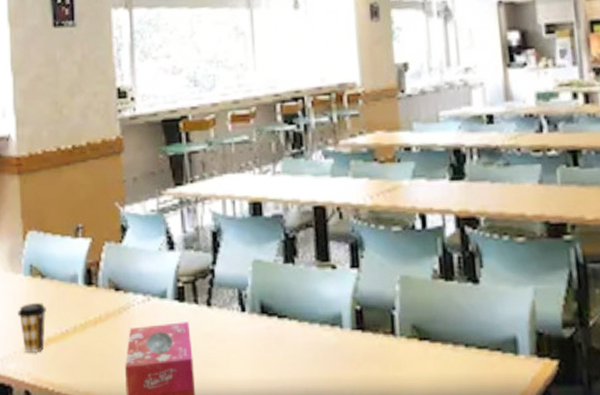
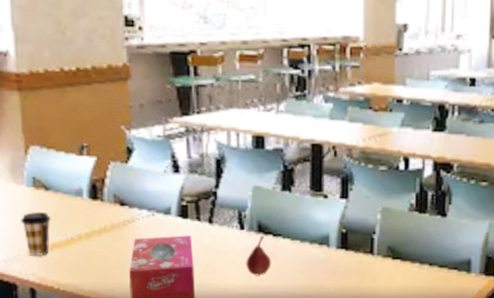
fruit: none [249,318,278,368] -> present [246,235,272,276]

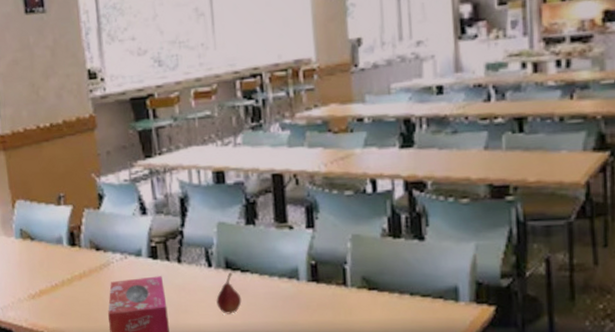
coffee cup: present [20,212,51,256] -> none [11,261,38,303]

